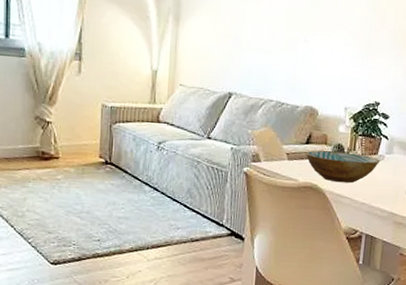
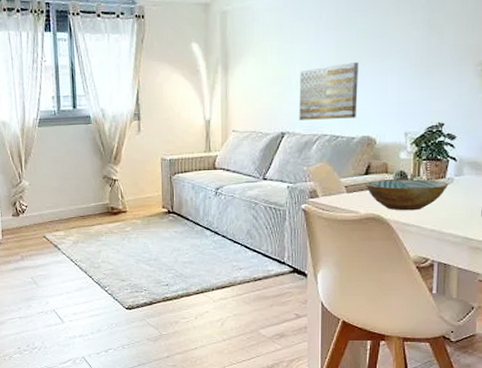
wall art: none [247,32,308,87] -> present [299,62,359,120]

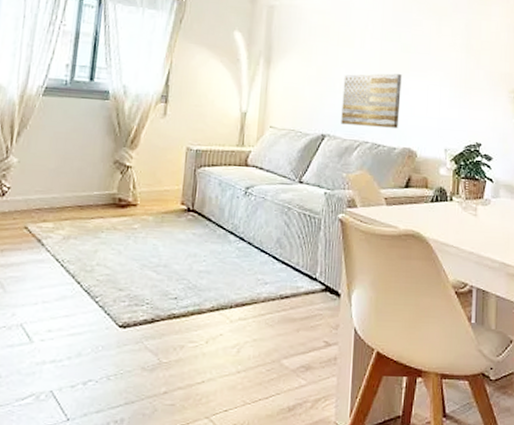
bowl: present [365,179,448,211] -> none [405,194,485,231]

